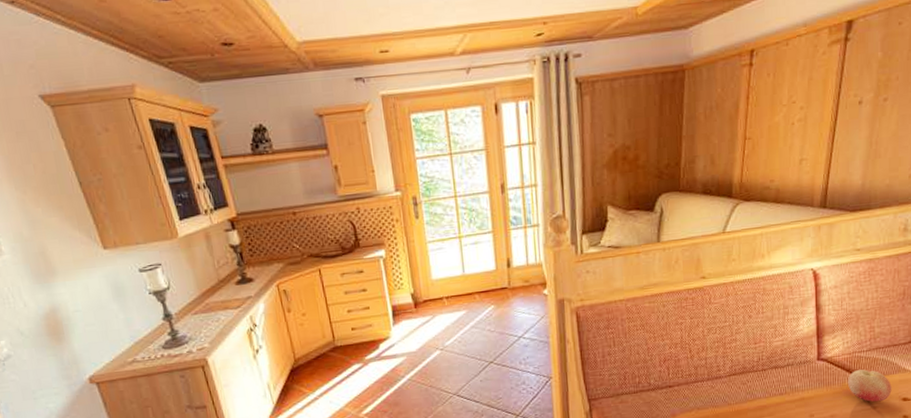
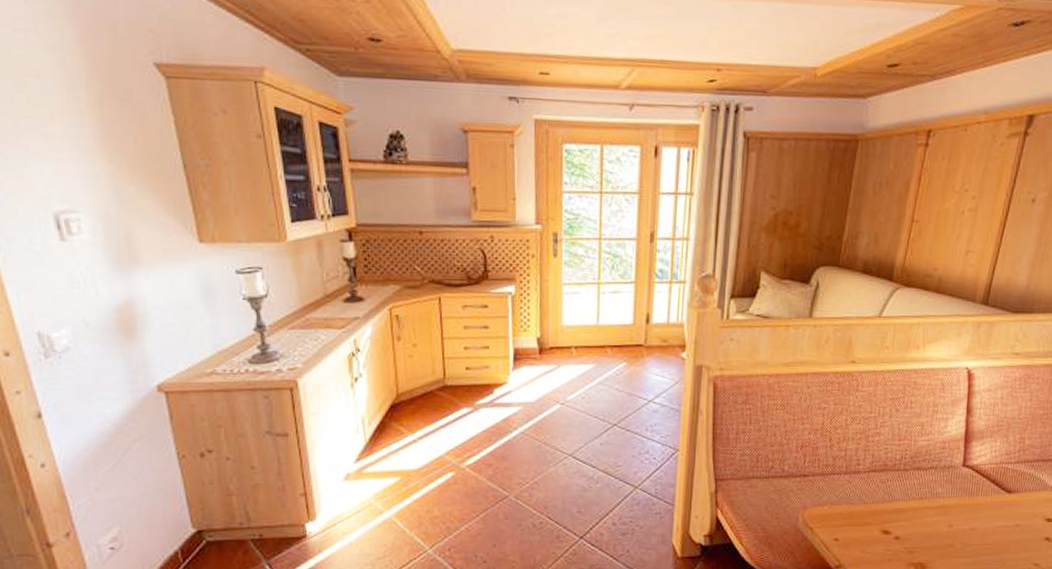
fruit: present [847,369,892,402] -> none [991,482,1037,520]

